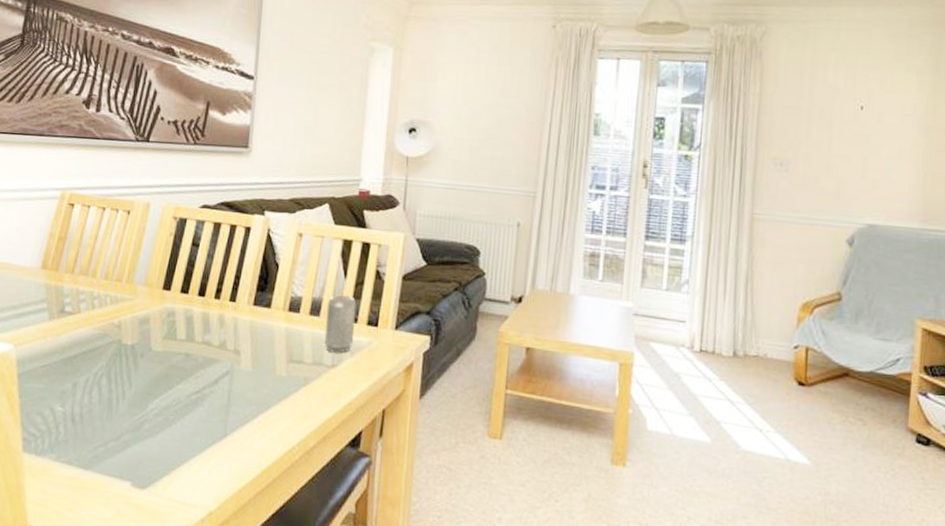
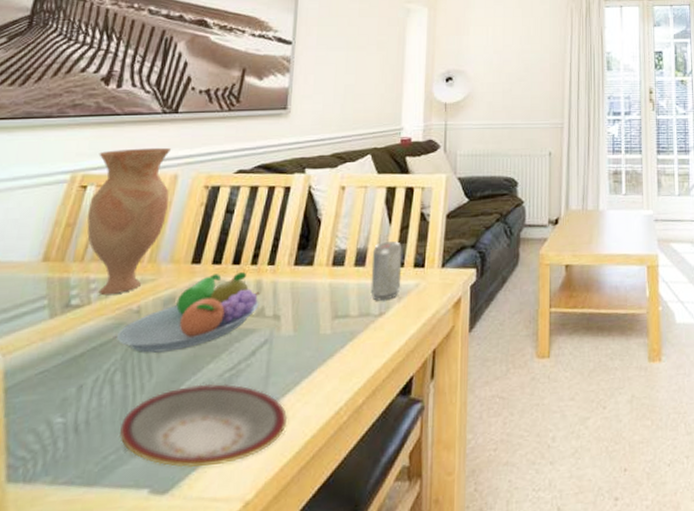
vase: none [75,172,143,308] -> present [87,147,171,296]
fruit bowl: none [102,302,222,367] -> present [117,272,260,353]
plate: none [106,400,246,476] -> present [118,383,288,468]

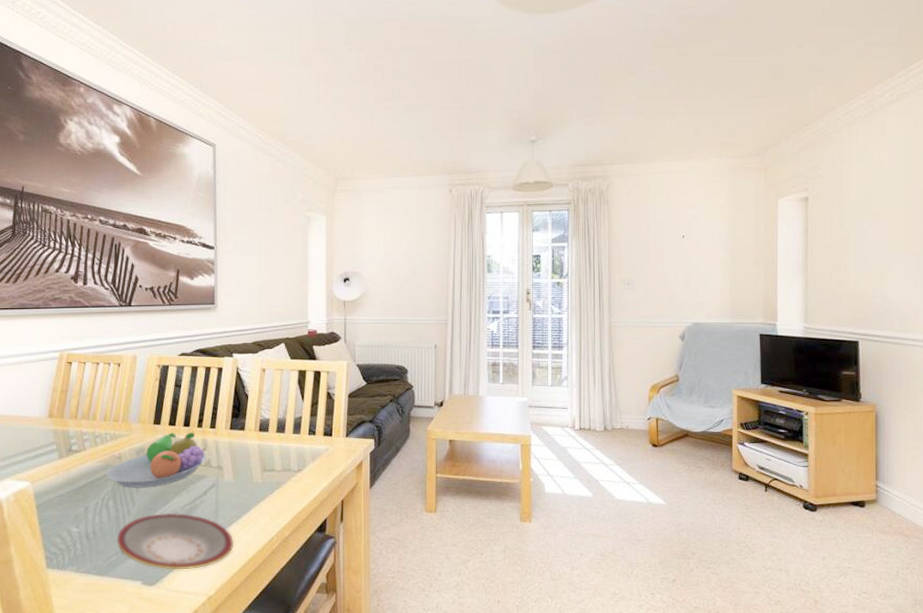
vase: present [87,147,171,296] -> none [75,333,132,445]
beverage can: present [370,241,402,301] -> none [290,414,314,460]

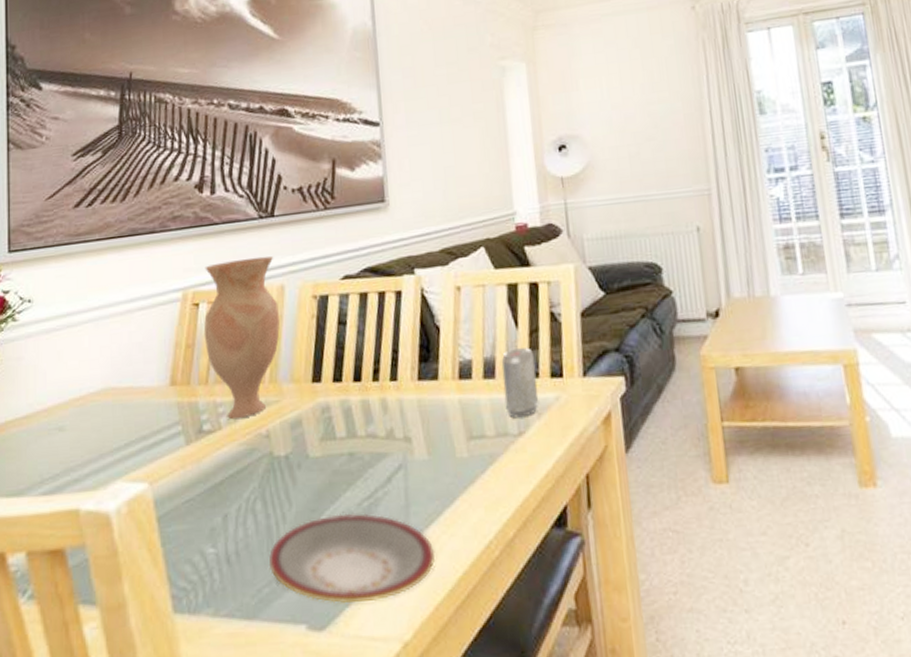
vase: none [75,333,132,445] -> present [204,256,280,420]
fruit bowl: present [107,433,206,488] -> none [251,390,387,481]
beverage can: none [290,414,314,460] -> present [501,347,539,418]

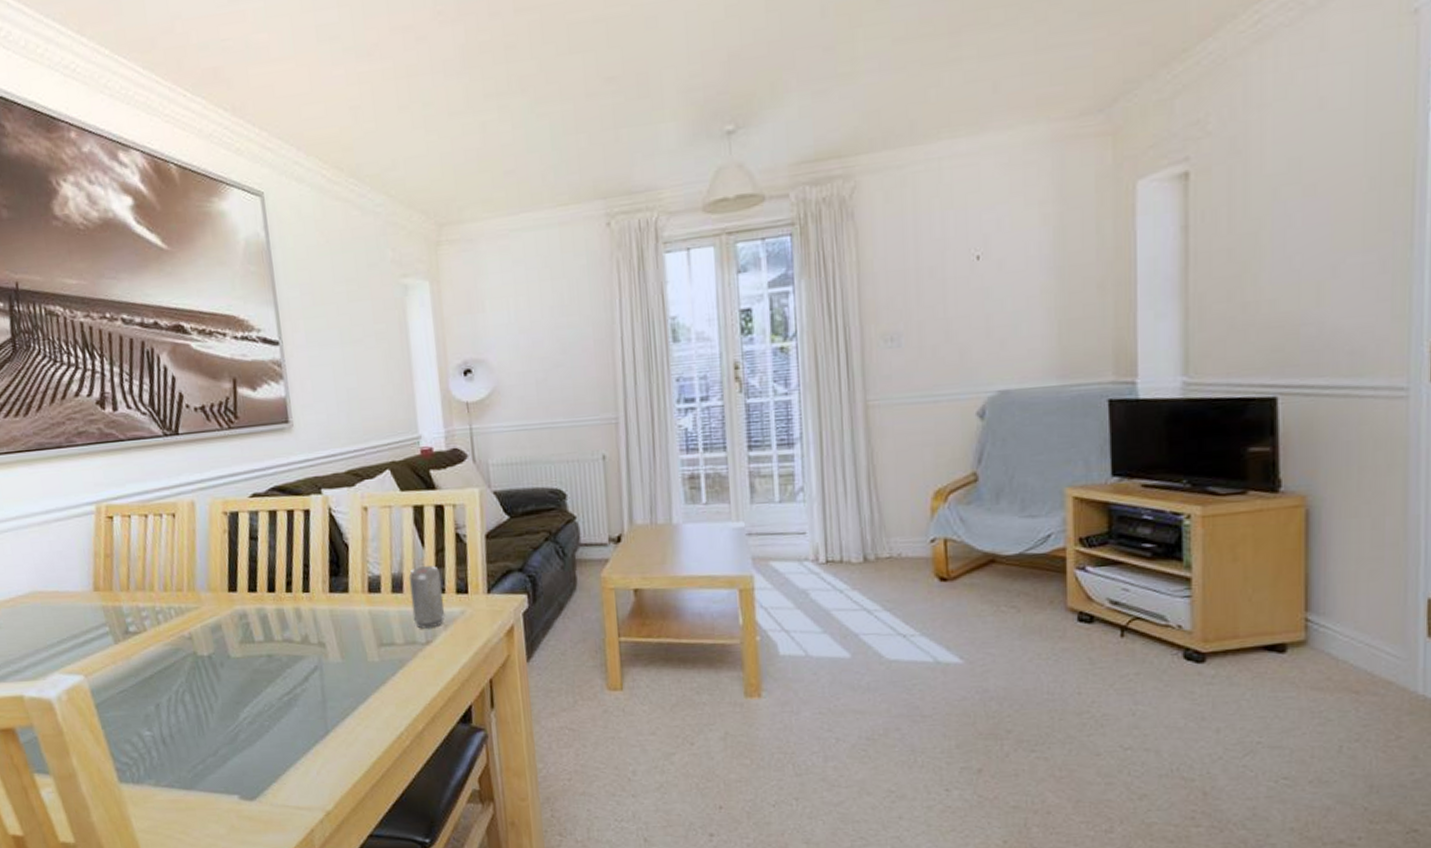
vase: present [204,256,280,420] -> none [115,473,194,623]
plate: present [269,513,436,604] -> none [200,706,352,780]

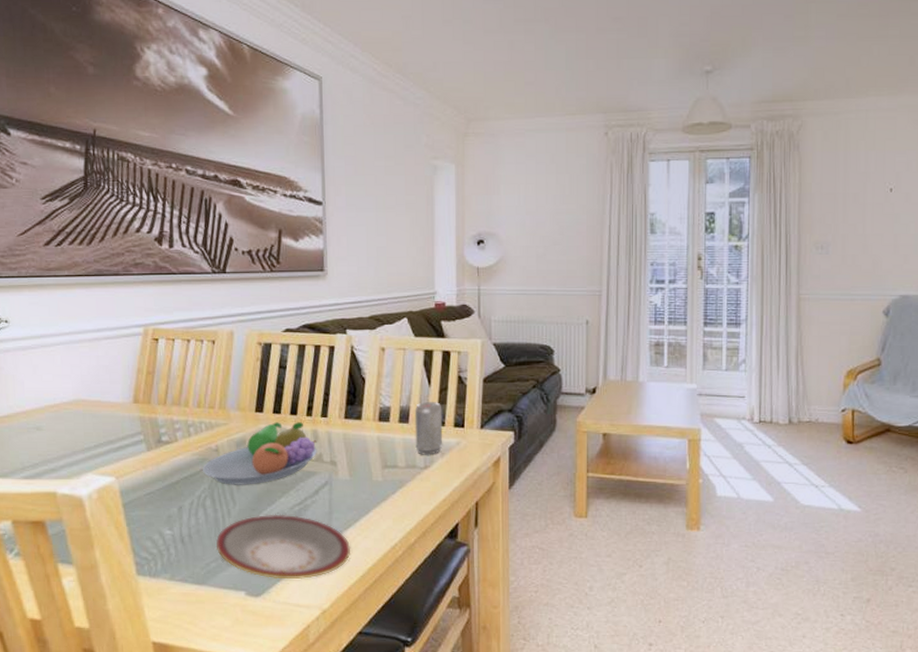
fruit bowl: none [177,600,302,677] -> present [203,422,317,485]
plate: none [200,706,352,780] -> present [216,514,351,580]

